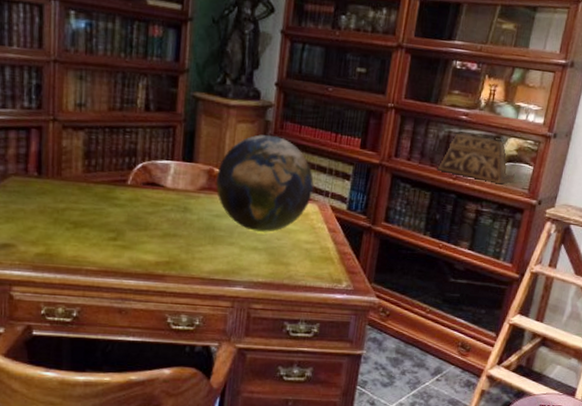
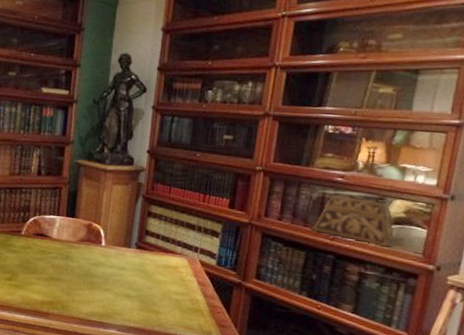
globe: present [215,134,314,232] -> none [93,195,183,282]

